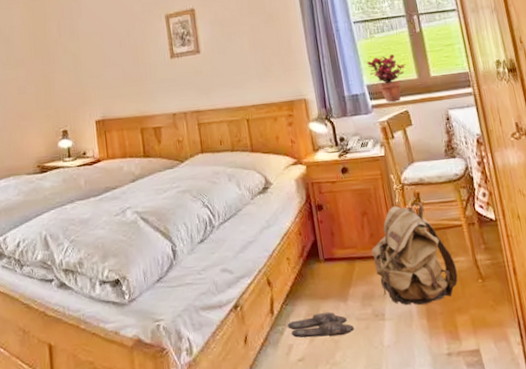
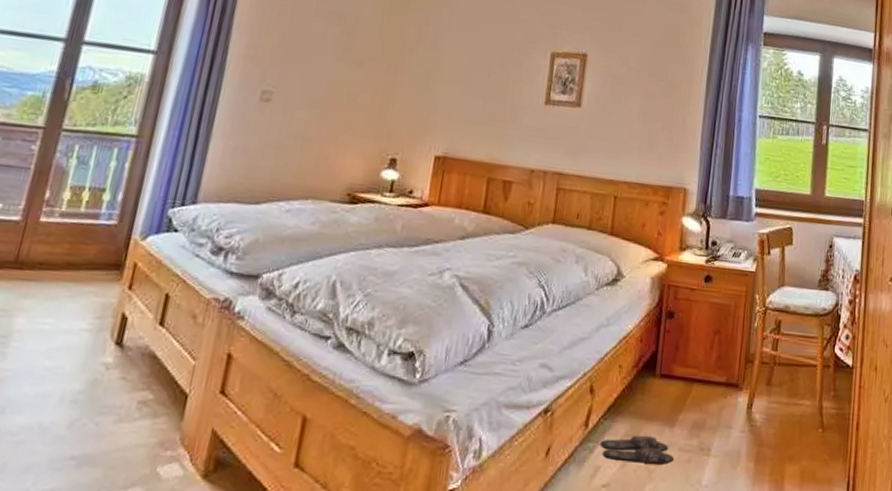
potted plant: present [366,54,406,103] -> none [761,160,803,215]
backpack: present [372,202,458,305] -> none [713,330,800,446]

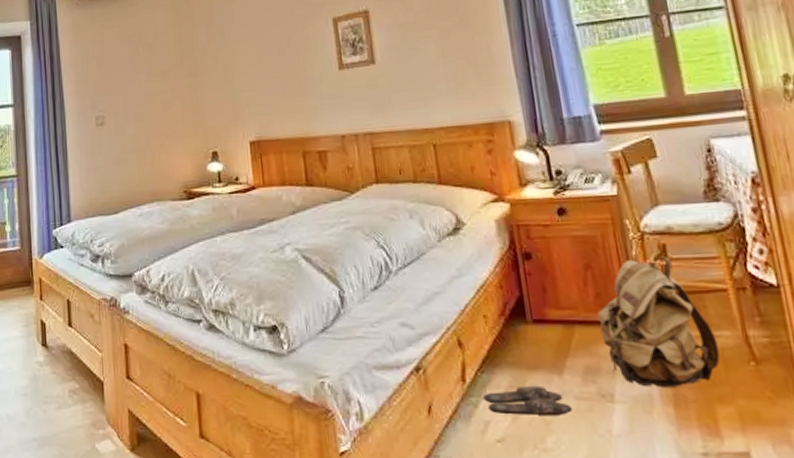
backpack: none [713,330,800,446] -> present [597,256,721,387]

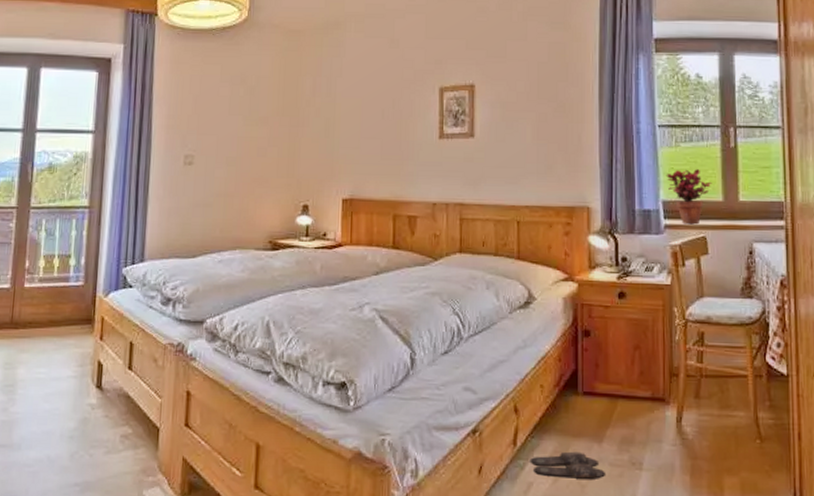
potted plant: none [593,66,650,128] -> present [666,169,712,225]
backpack: present [597,256,721,387] -> none [639,342,733,459]

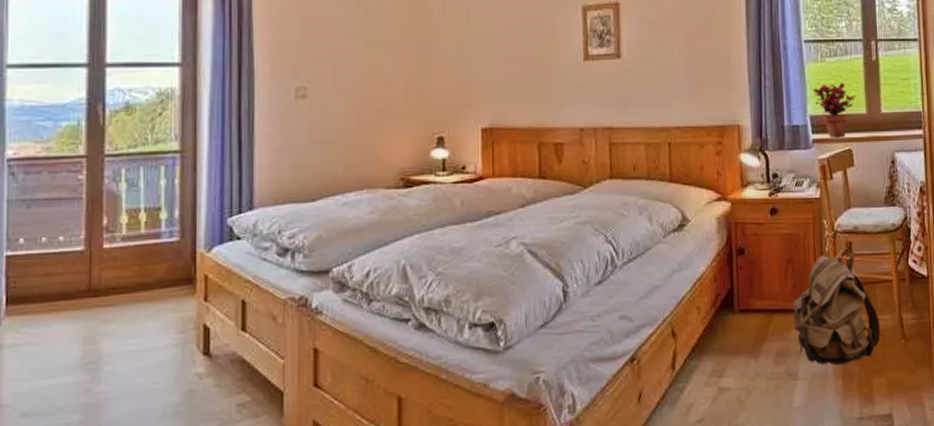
slippers: present [530,451,605,479] -> none [689,369,763,396]
backpack: none [639,342,733,459] -> present [793,252,880,365]

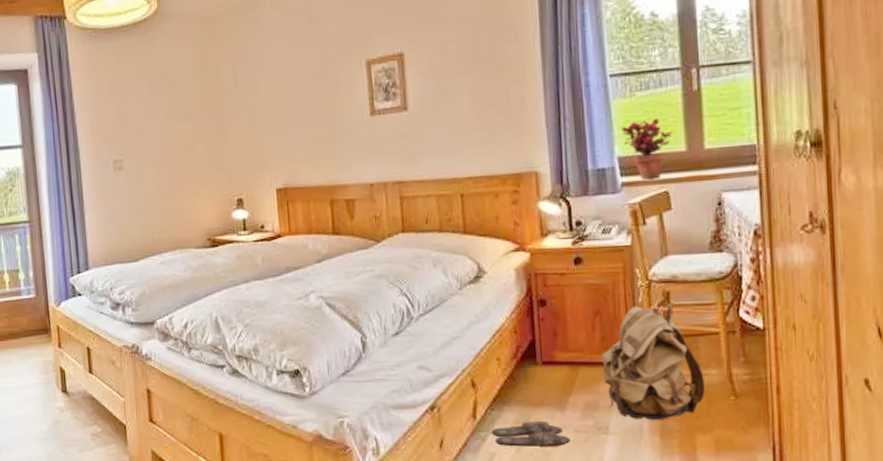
slippers: none [689,369,763,396] -> present [491,420,570,447]

